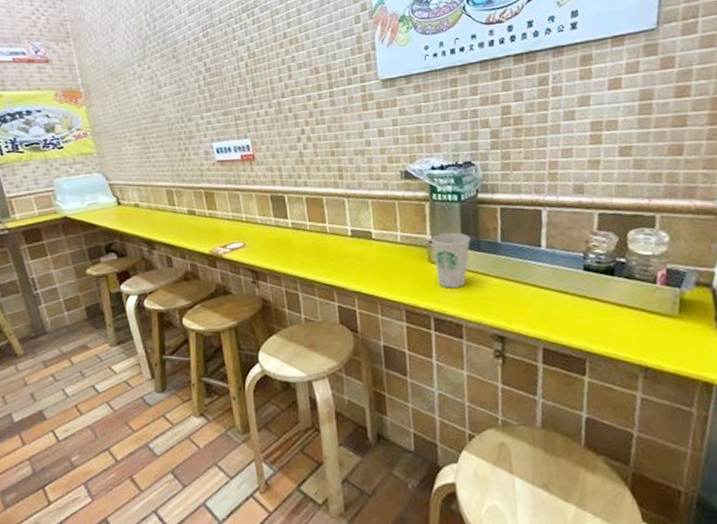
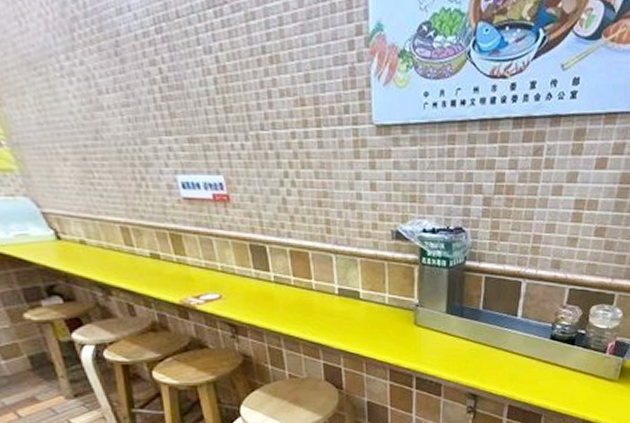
paper cup: present [431,232,471,288] -> none [418,298,456,350]

